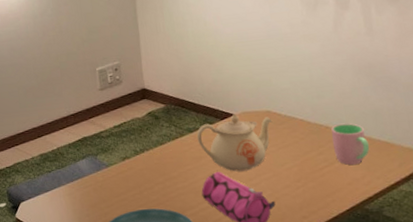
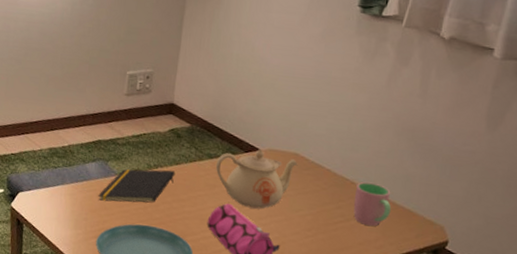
notepad: none [95,151,162,194] -> present [98,169,176,203]

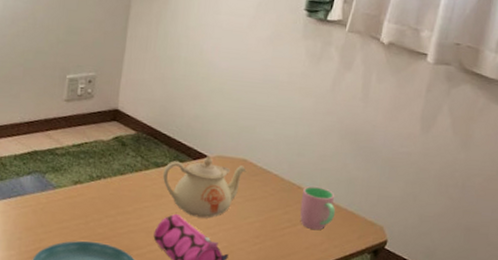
notepad: present [98,169,176,203] -> none [34,181,120,218]

